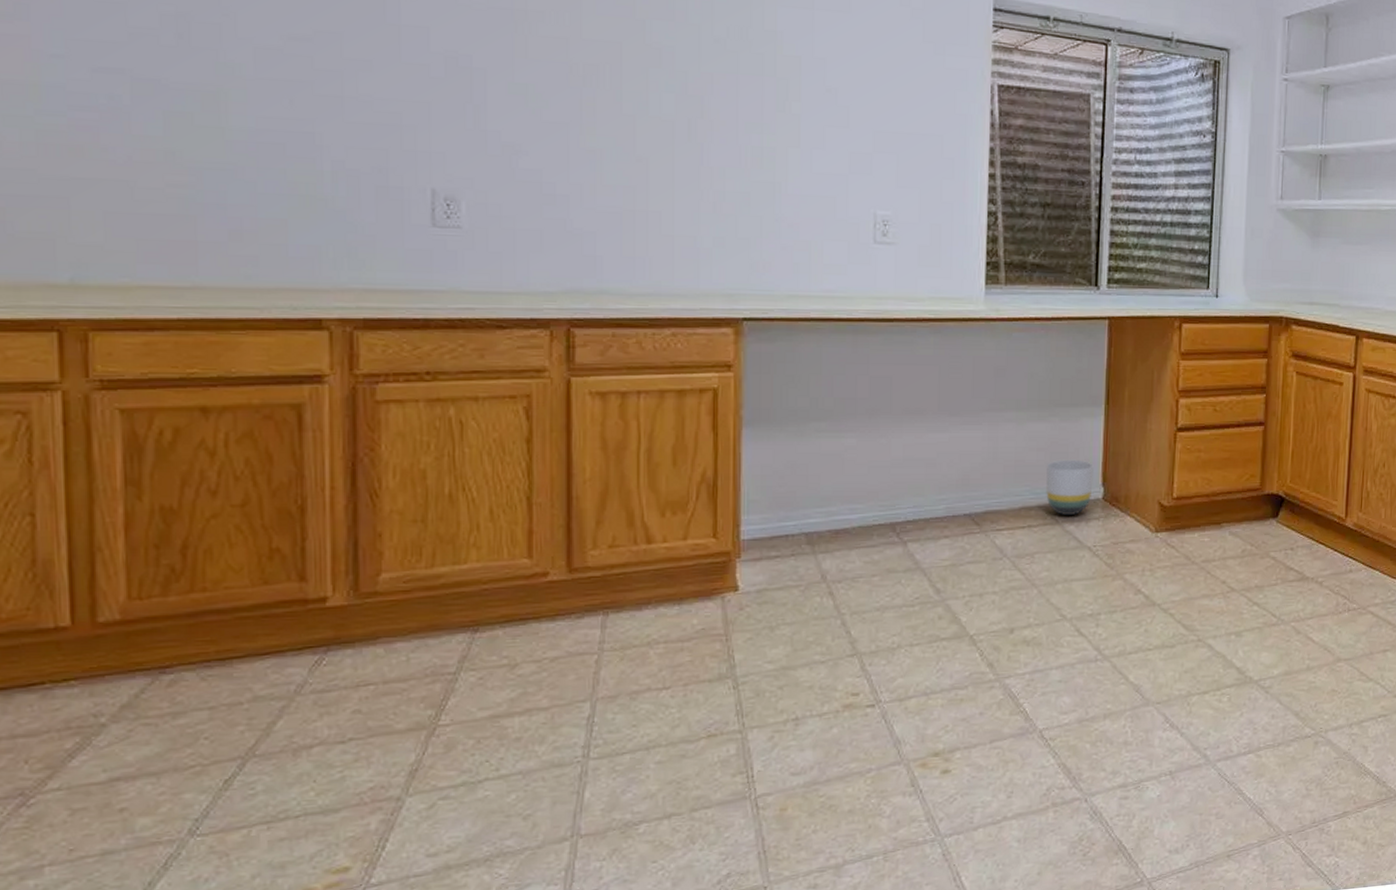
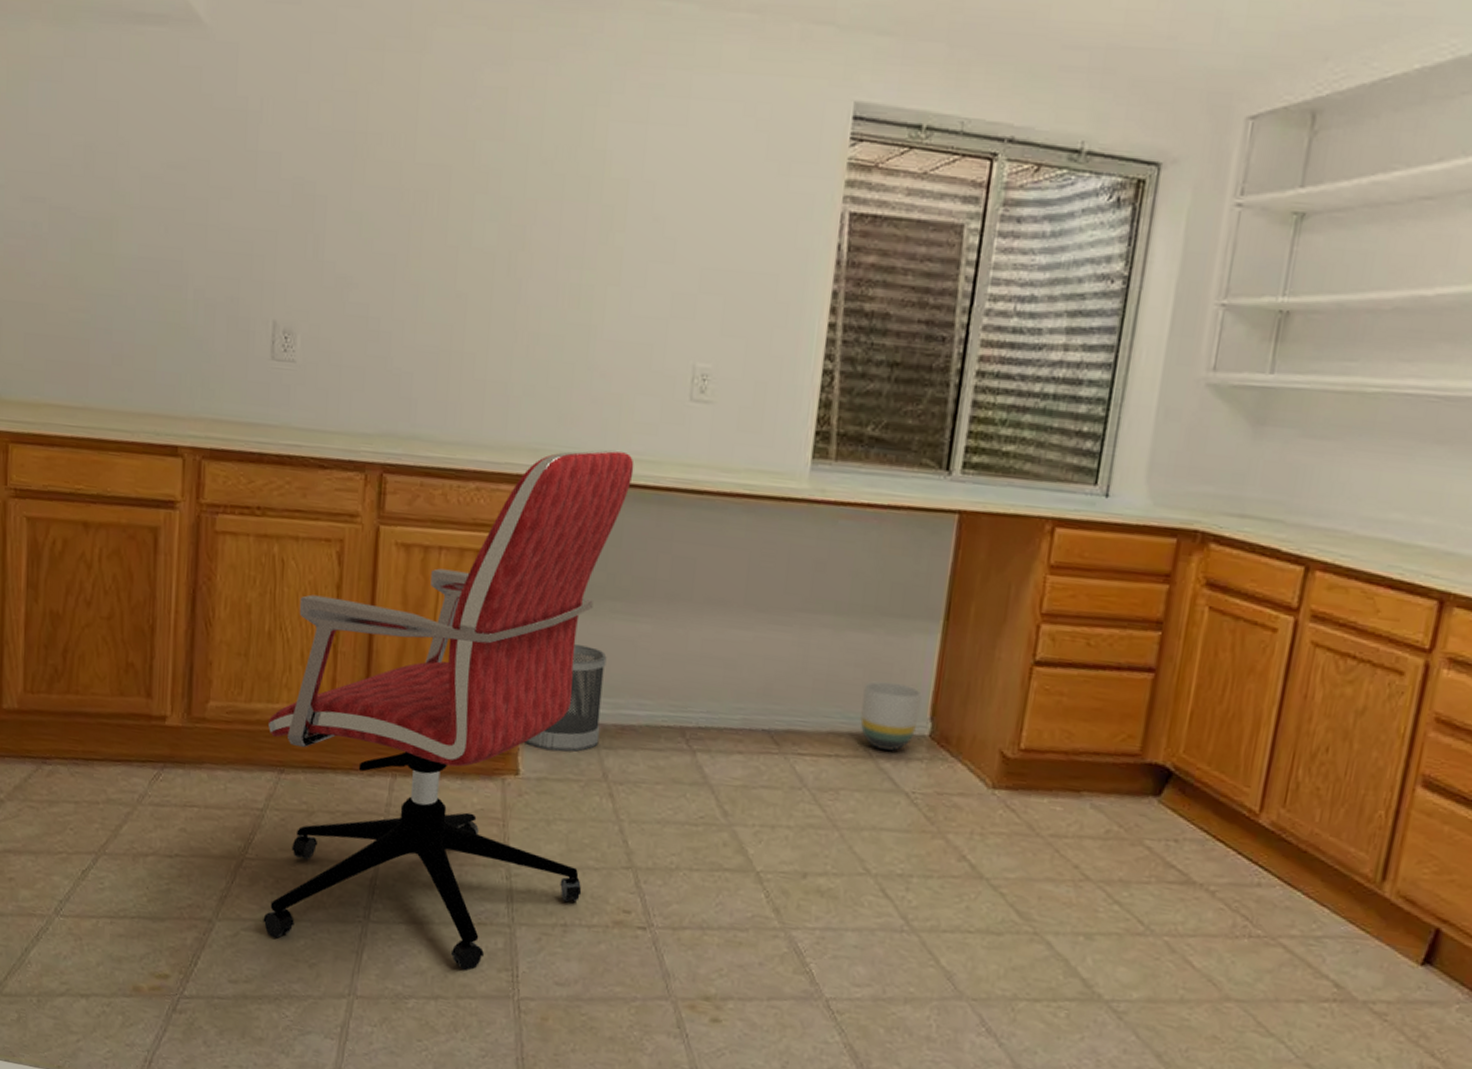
office chair: none [456,290,827,800] -> present [263,449,634,971]
wastebasket: none [741,465,816,564] -> present [524,644,607,752]

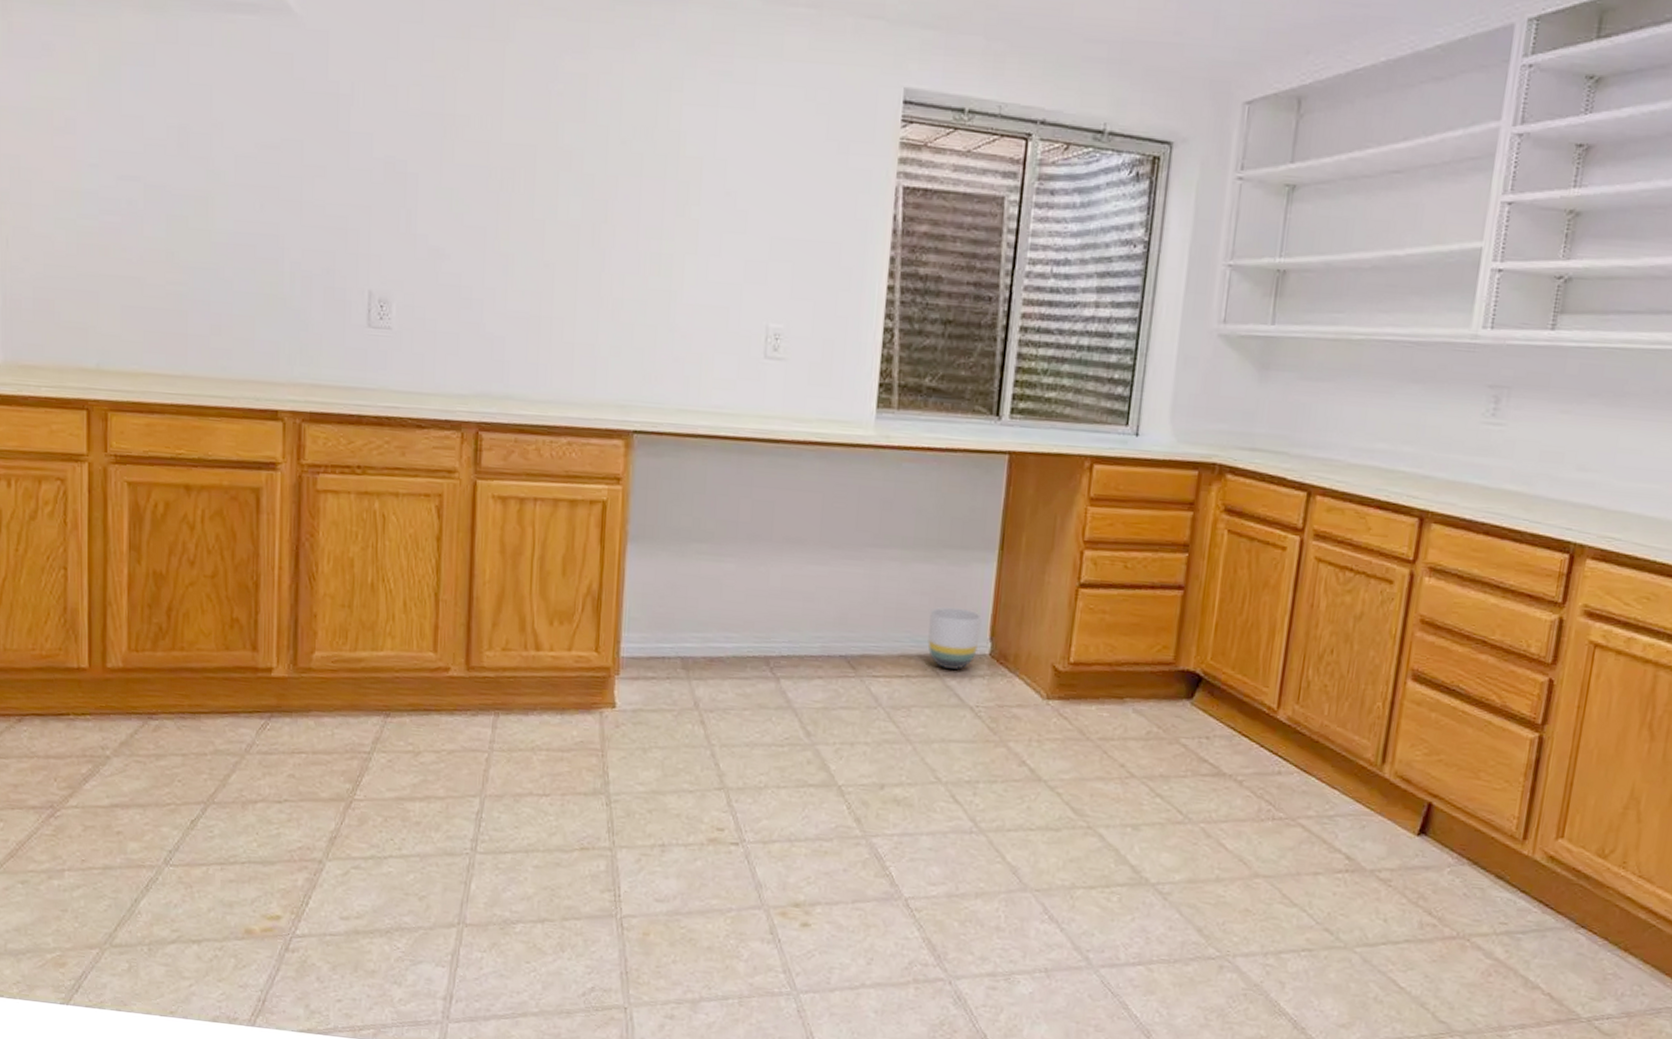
office chair: present [263,449,634,971] -> none [372,404,715,894]
wastebasket: present [524,644,607,752] -> none [620,584,695,685]

